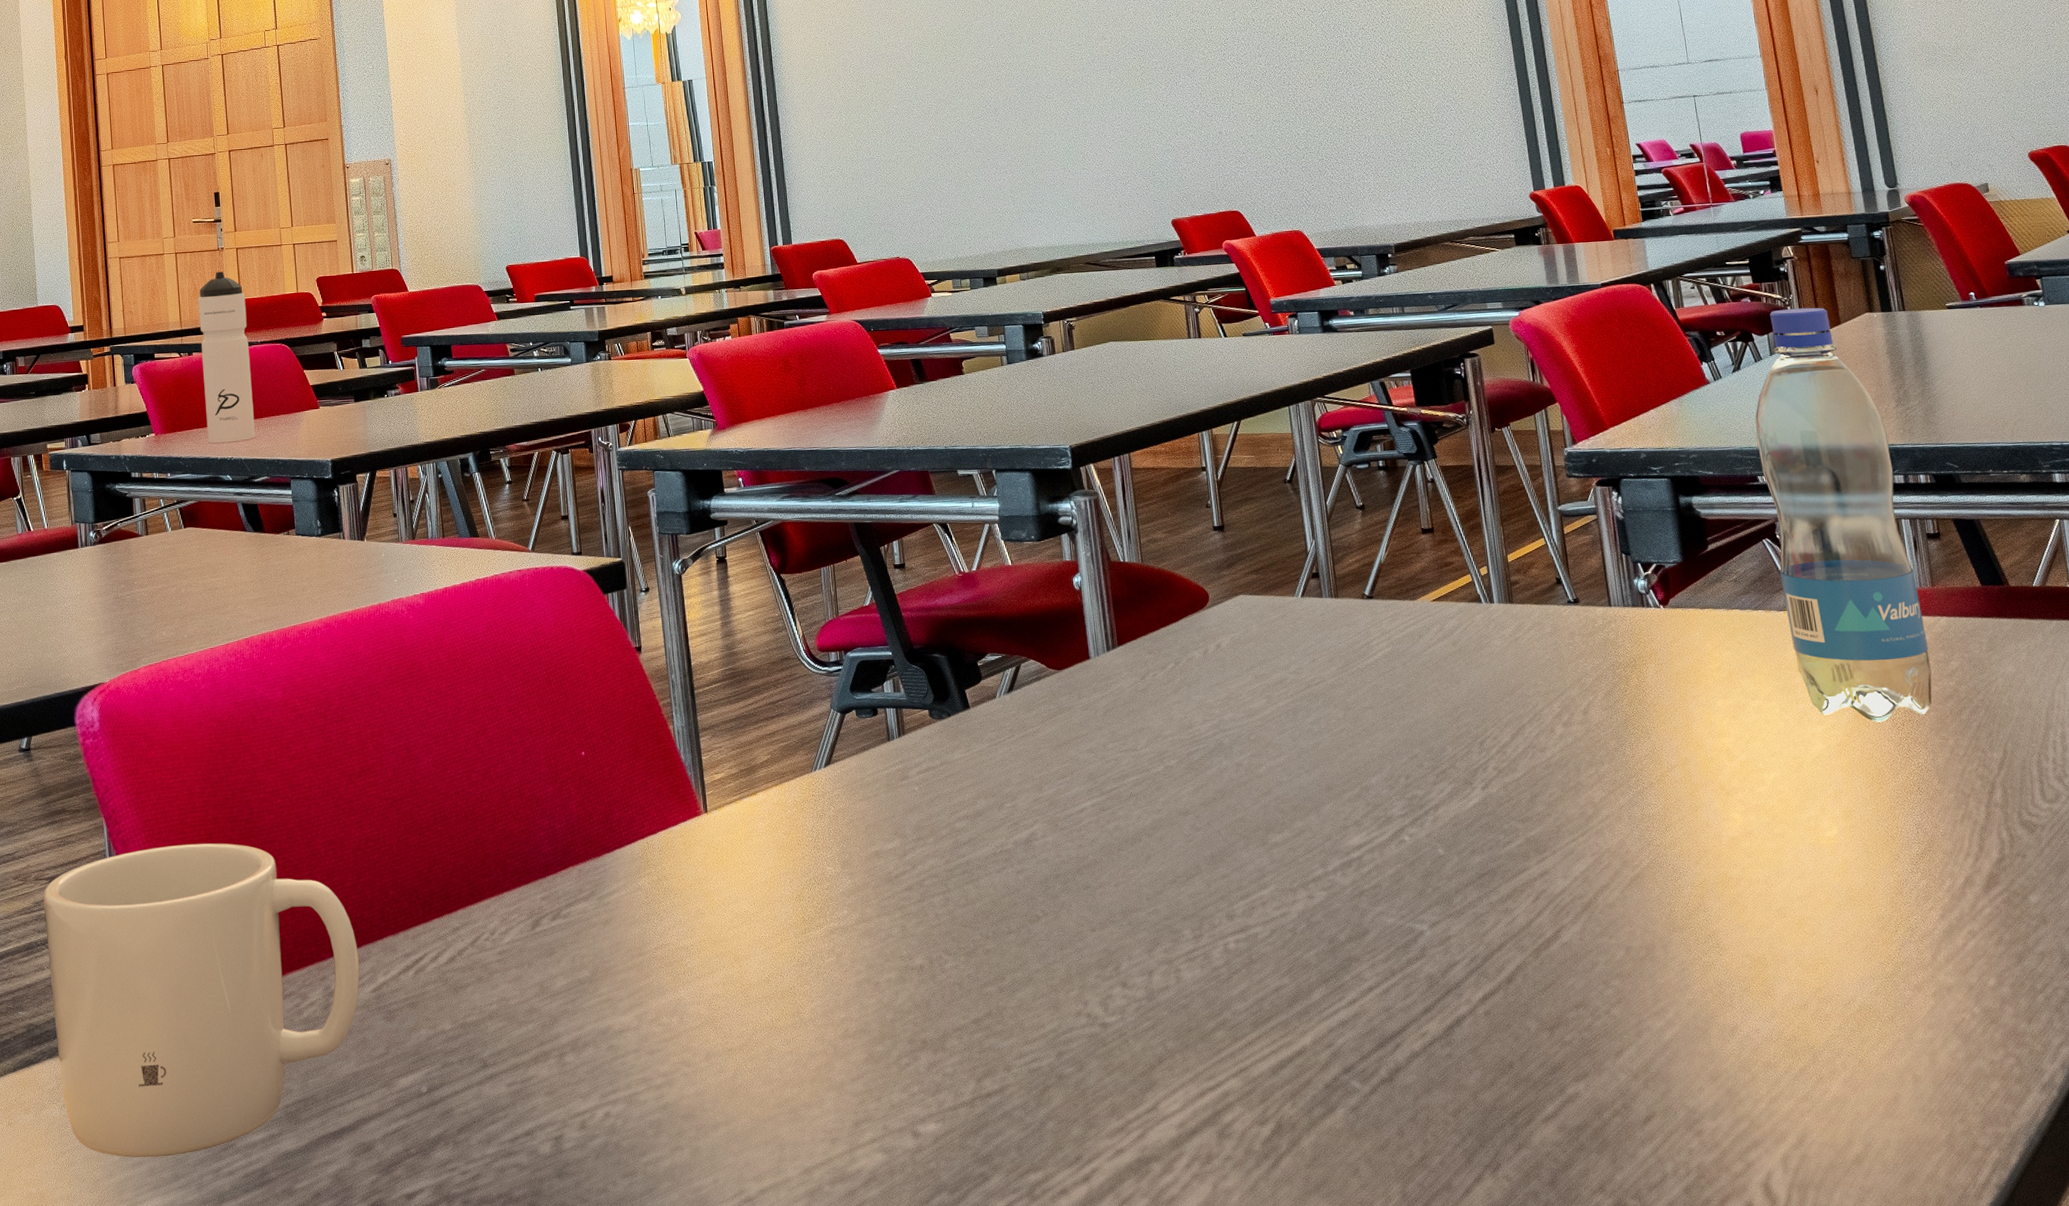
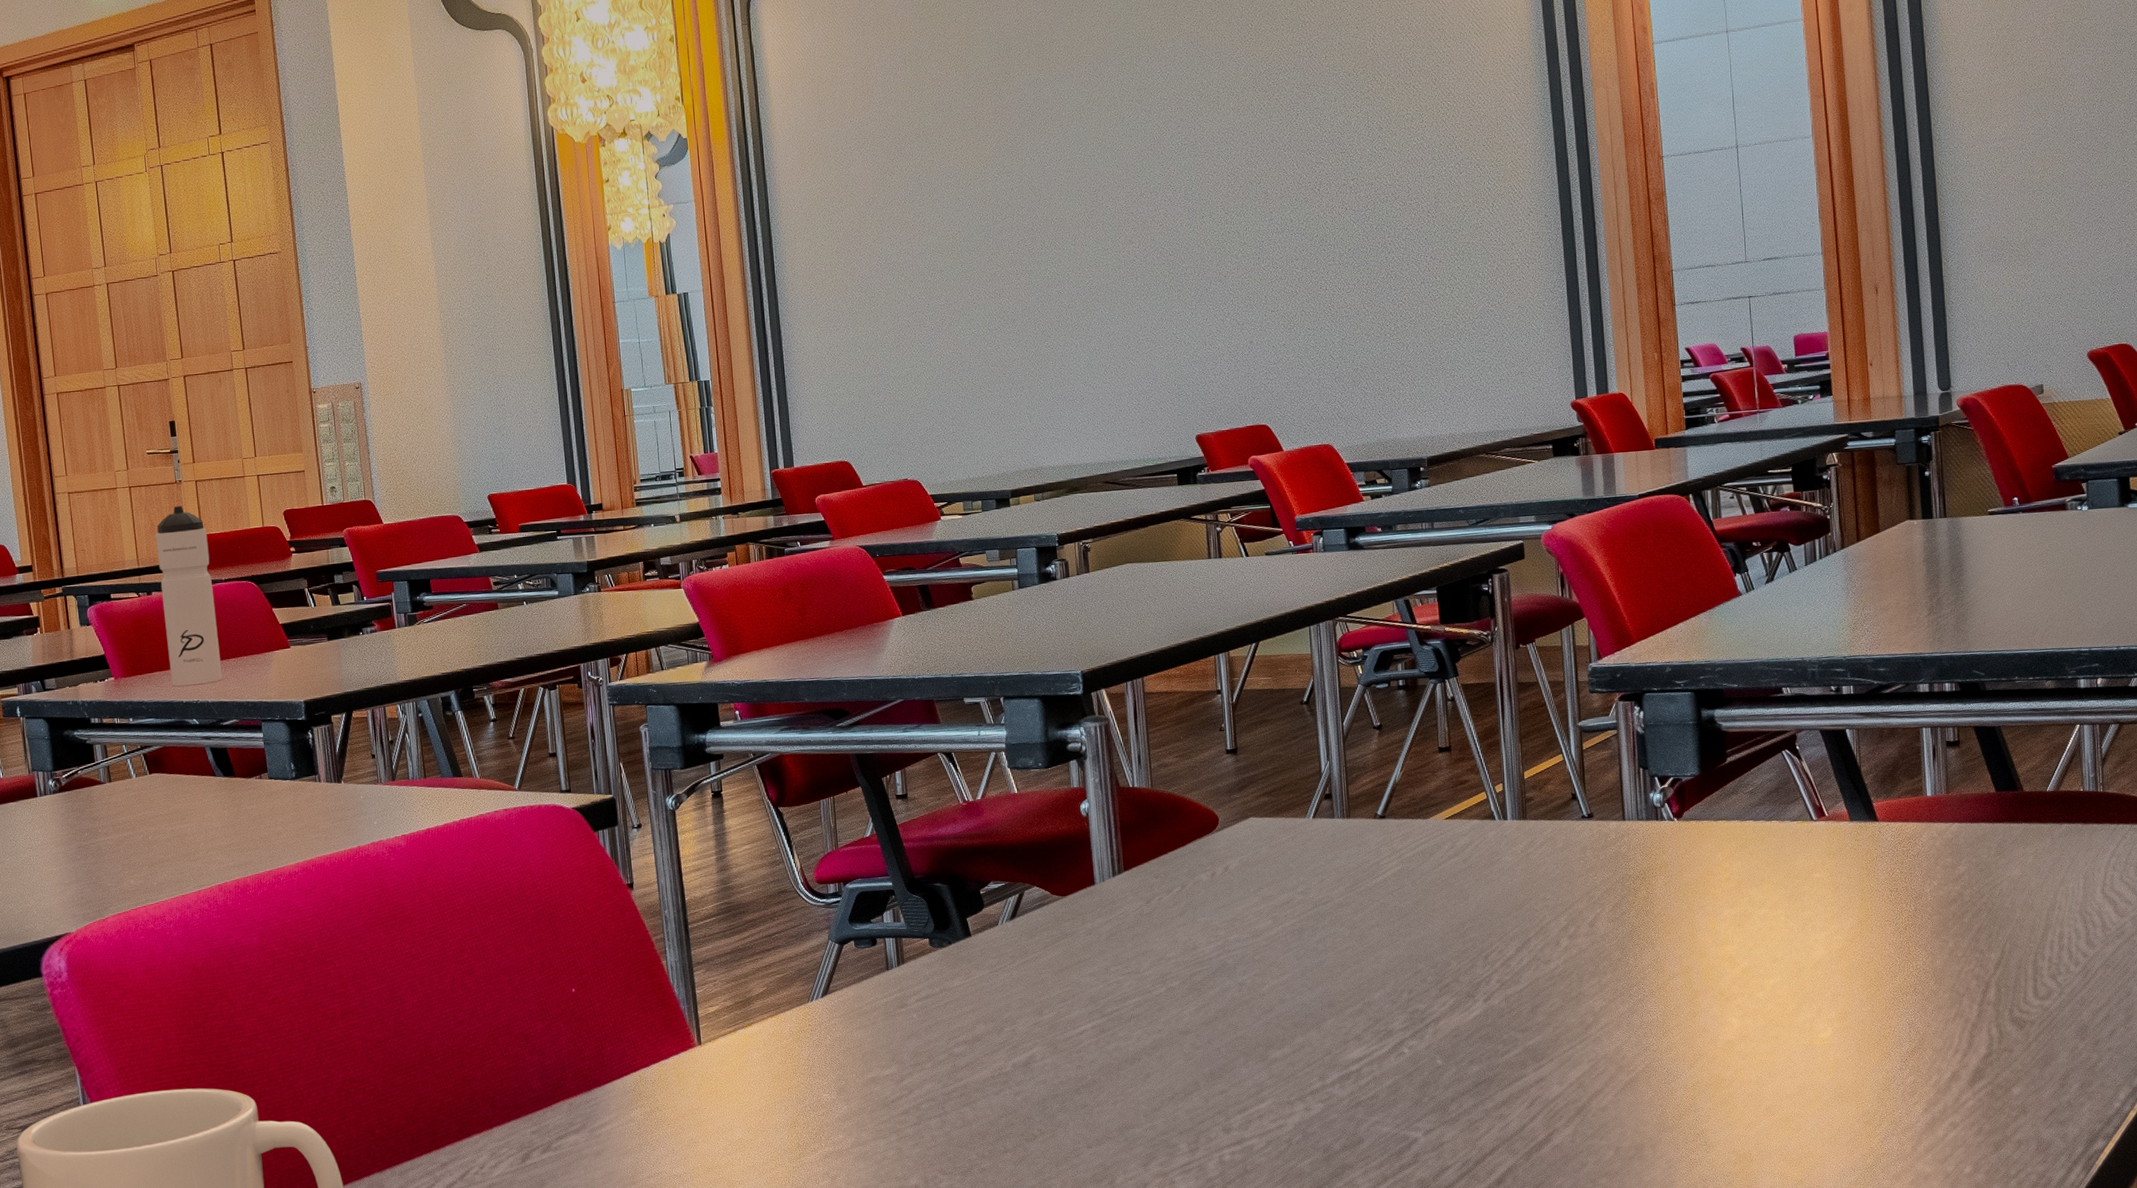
bottle: present [1755,307,1932,722] -> none [1784,516,1938,927]

